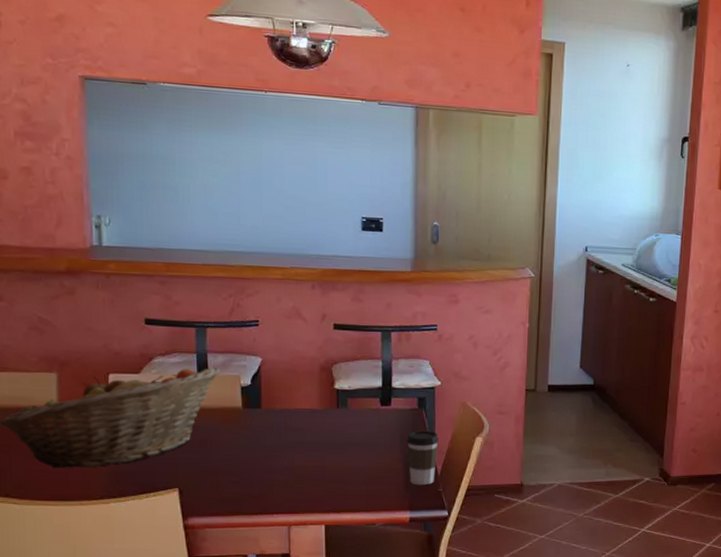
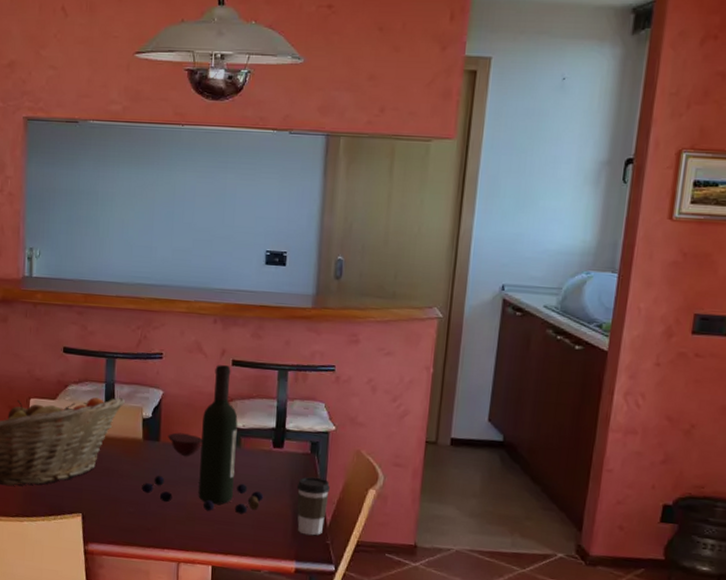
wine bottle: none [244,329,374,473] -> present [142,365,264,515]

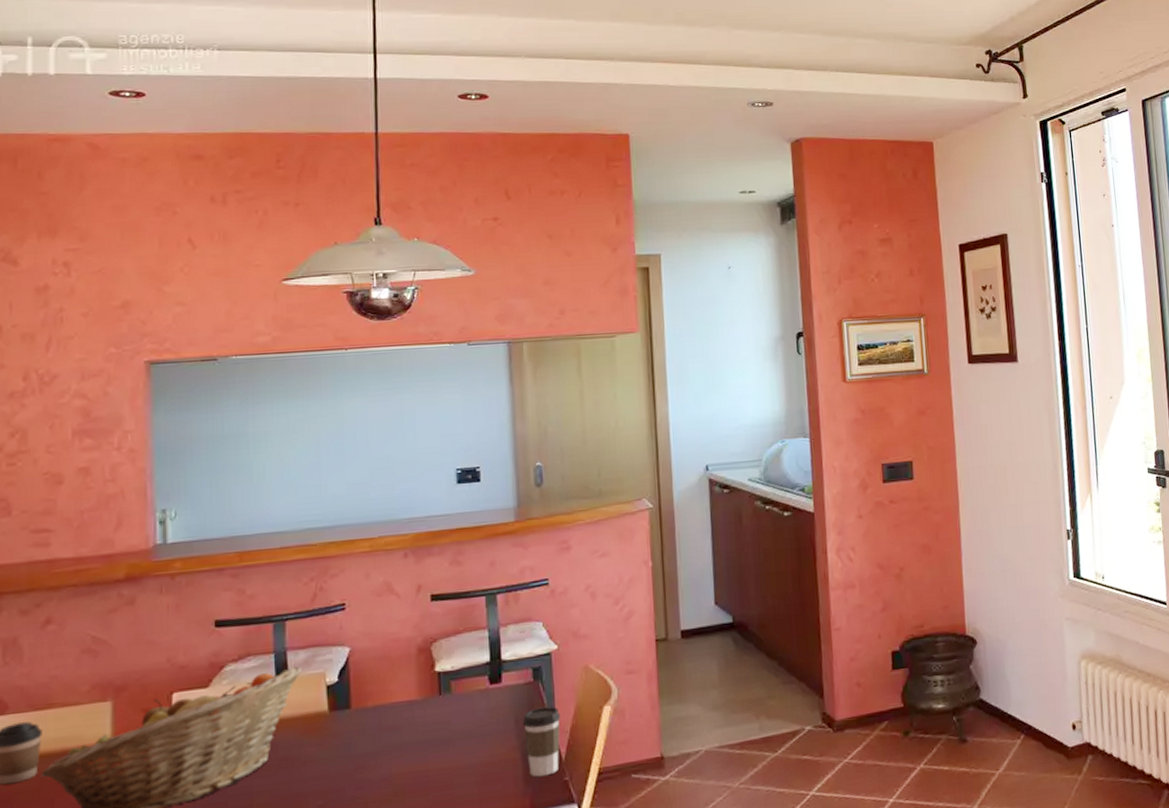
wine bottle: present [142,365,264,515] -> none [332,602,486,782]

